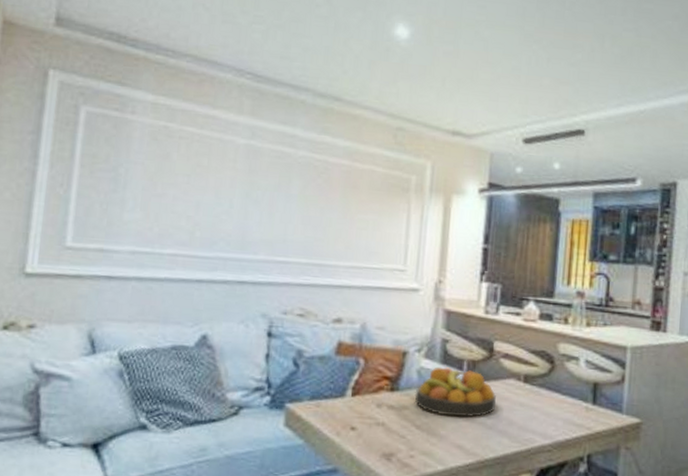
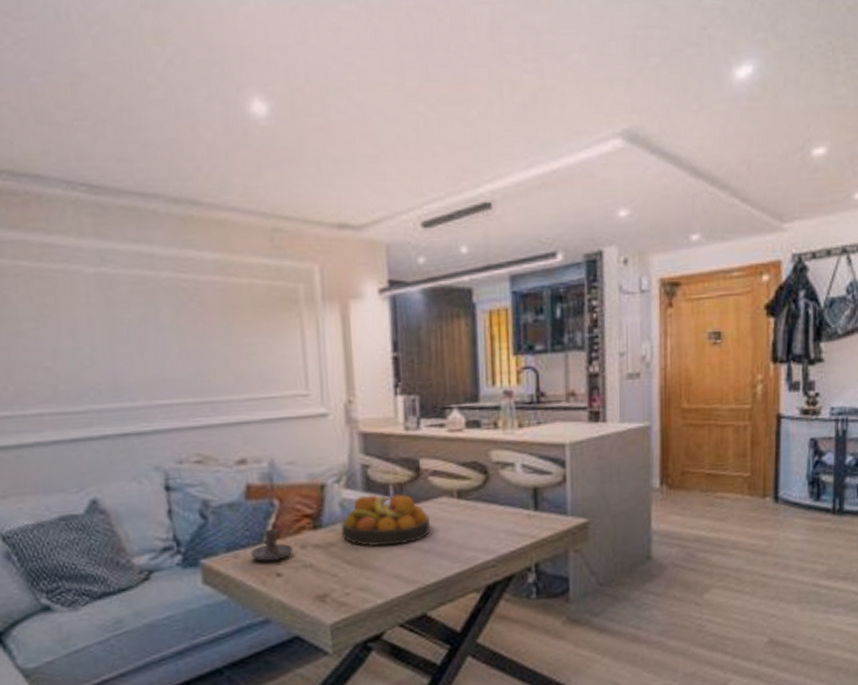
candle holder: none [331,384,370,415] -> present [250,528,293,561]

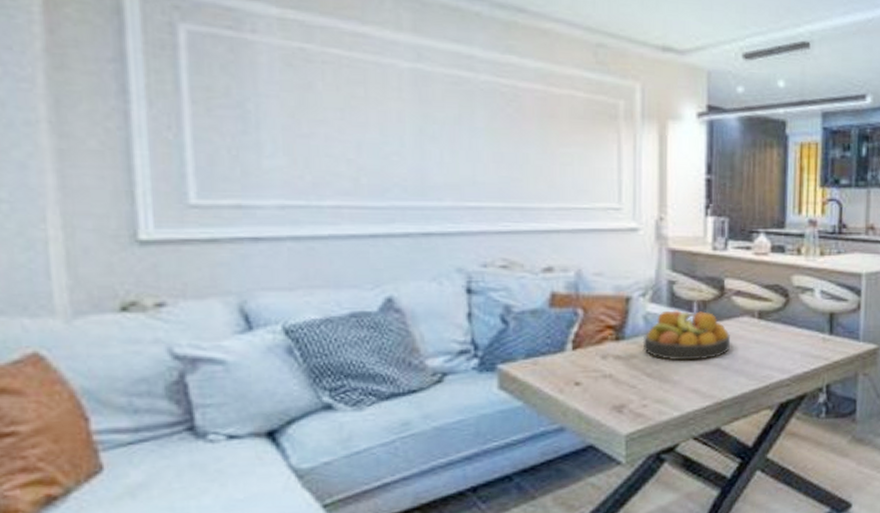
candle holder: present [250,528,293,561] -> none [550,337,594,369]

